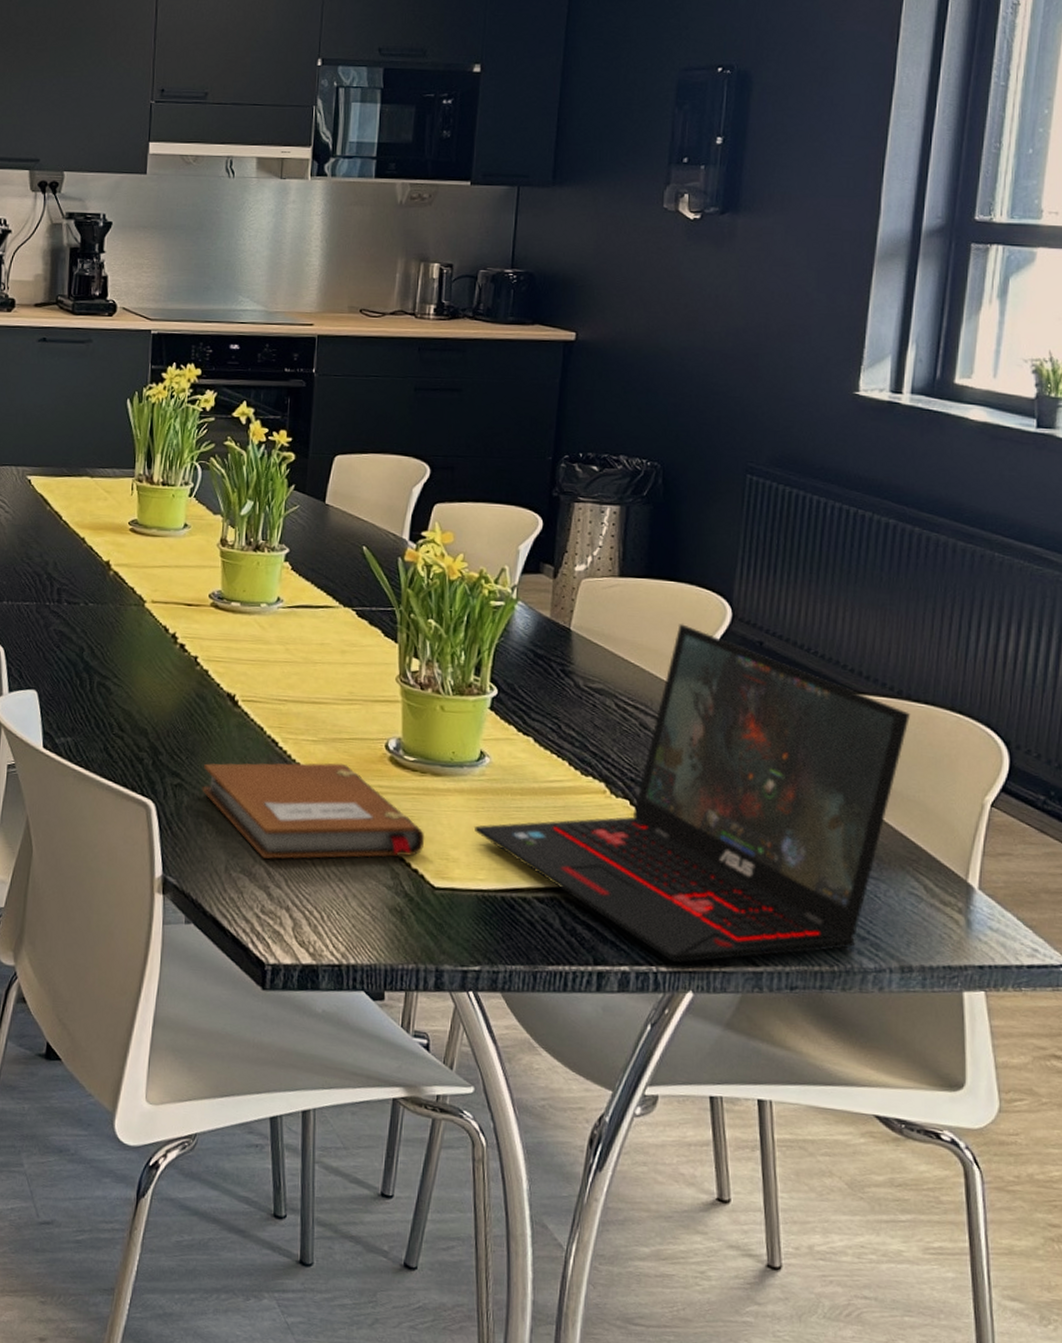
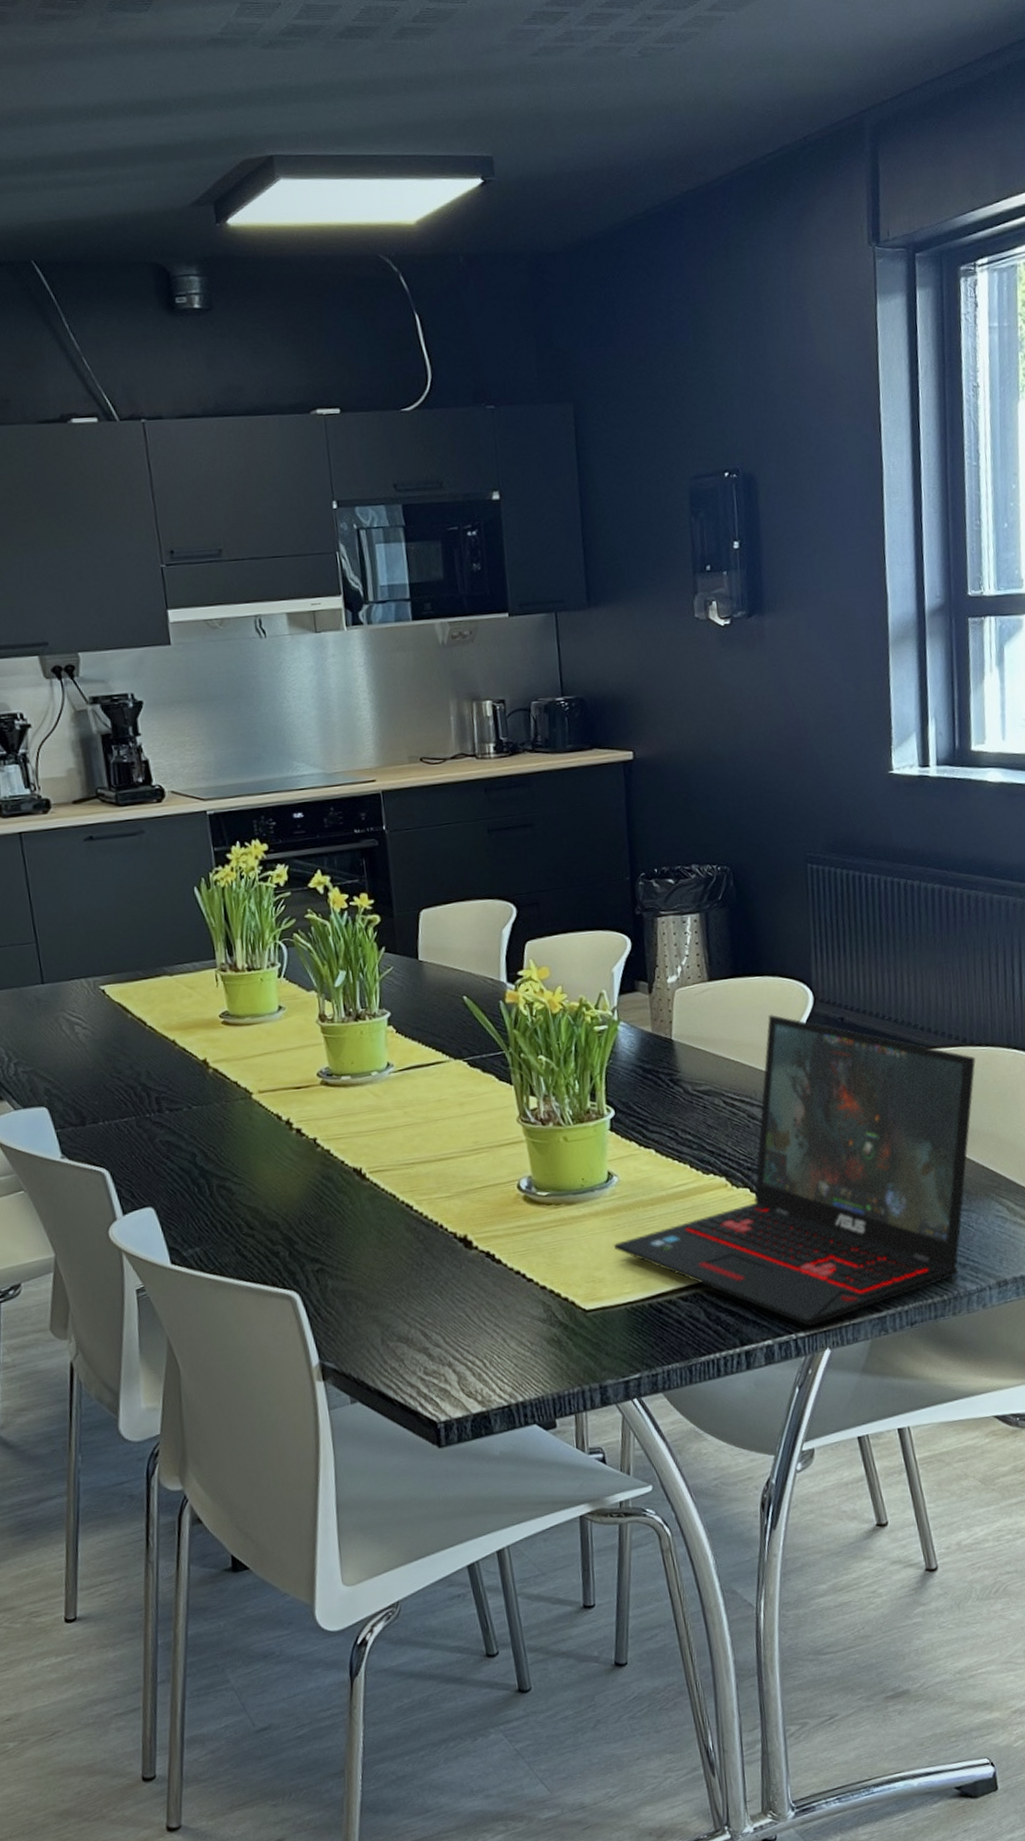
notebook: present [202,762,425,859] -> none [342,1212,570,1322]

